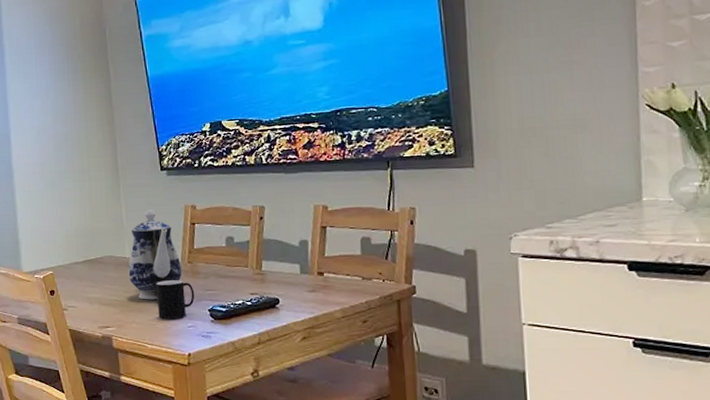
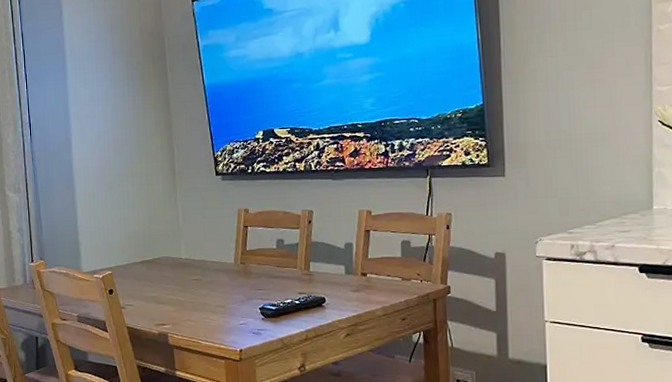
teapot: present [128,210,183,300] -> none [184,213,235,299]
cup: present [156,280,195,319] -> none [210,280,247,317]

